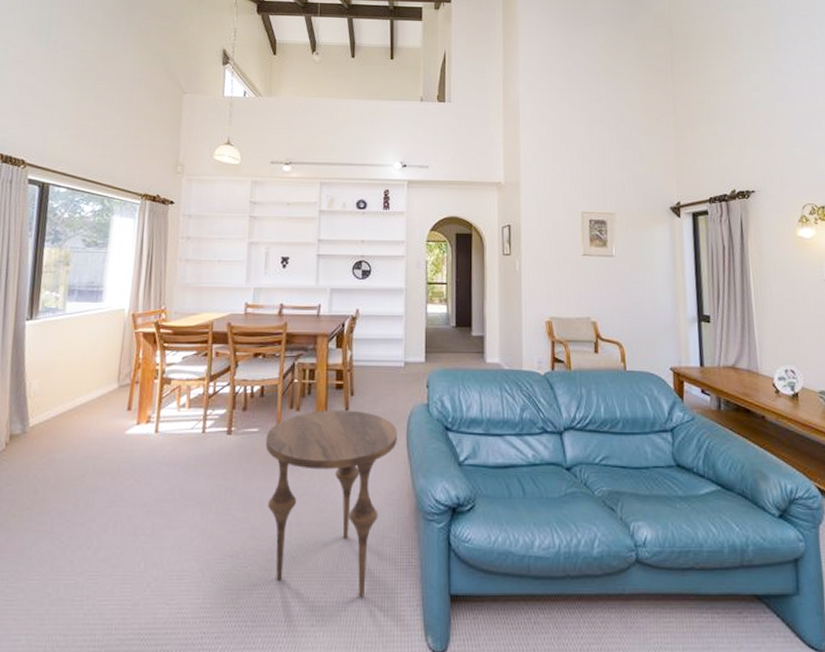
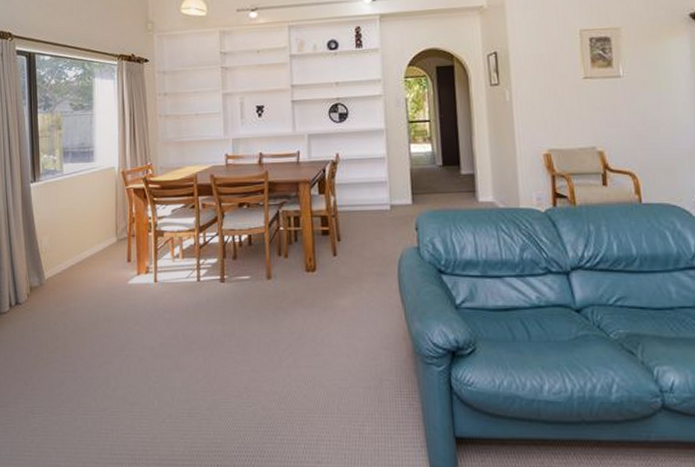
side table: present [265,410,397,597] -> none [257,255,389,437]

